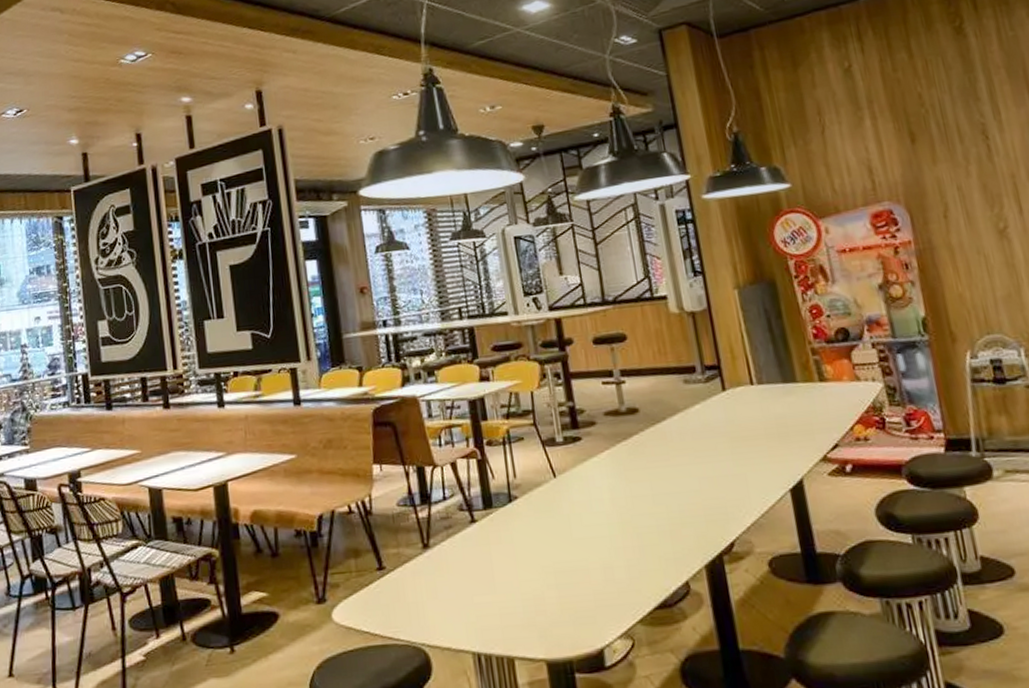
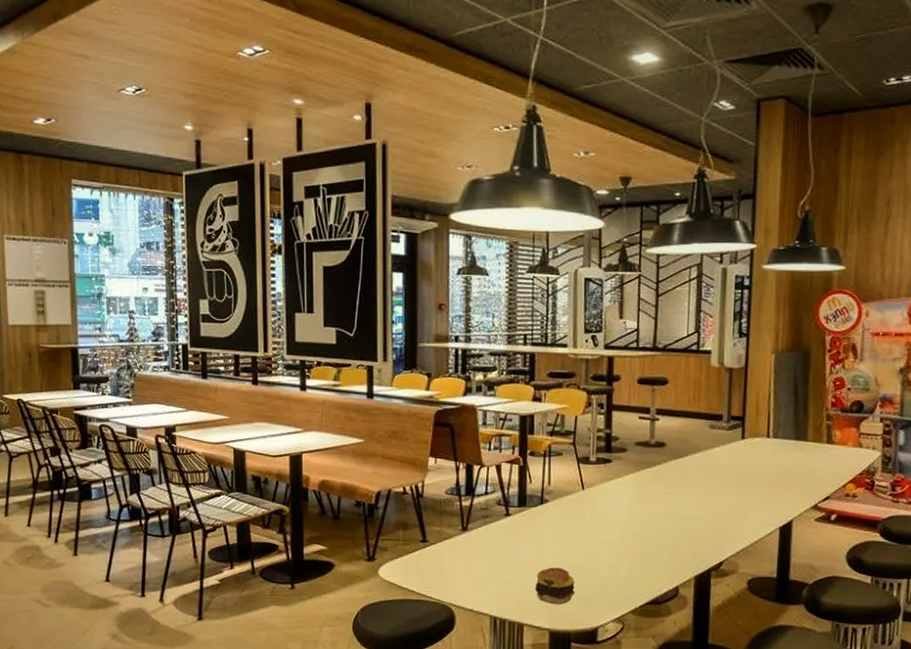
burger: none [519,578,569,627] -> present [535,567,576,605]

